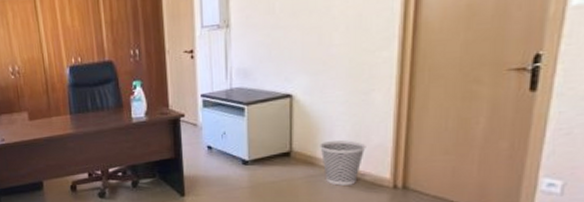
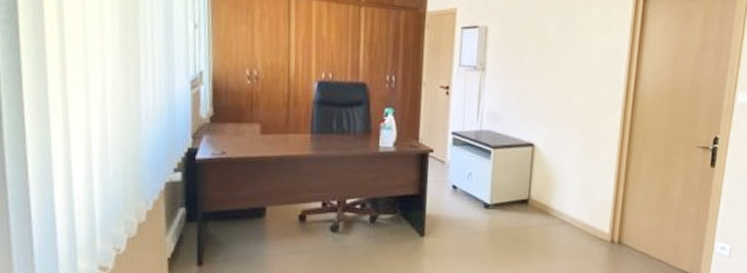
wastebasket: present [320,140,366,186] -> none [554,193,592,237]

